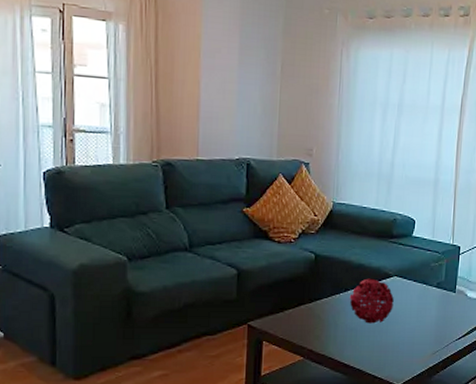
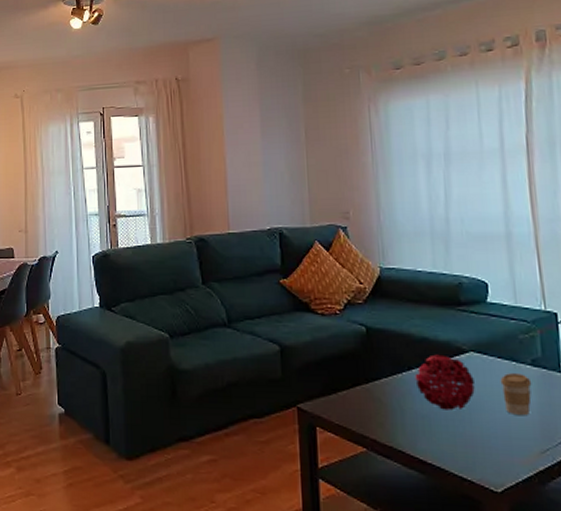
coffee cup: none [412,294,435,327] -> present [500,373,532,416]

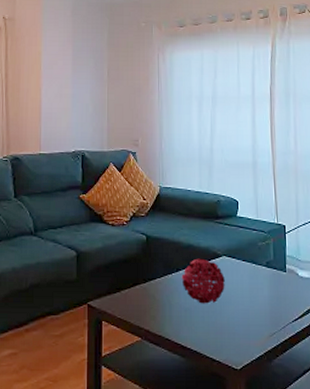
coffee cup: present [500,373,532,416] -> none [243,273,266,307]

